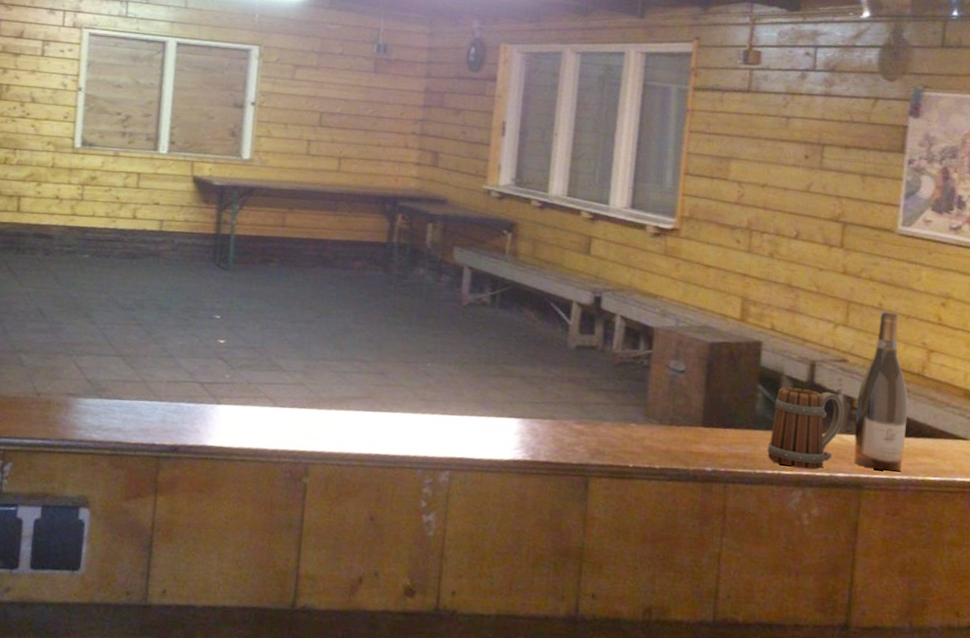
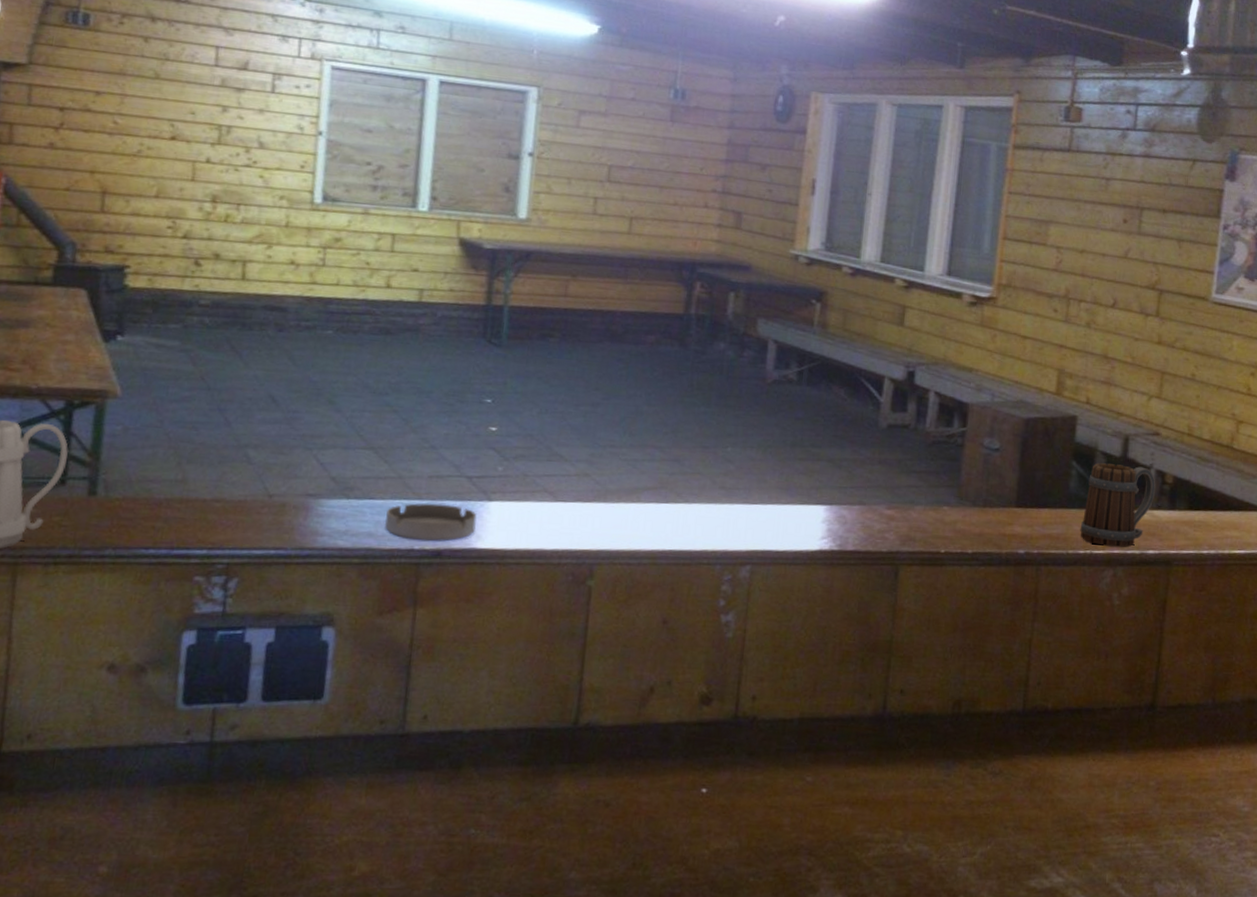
ashtray: none [131,404,208,438] -> present [385,503,477,542]
wine bottle: present [854,311,908,472] -> none [1164,382,1217,546]

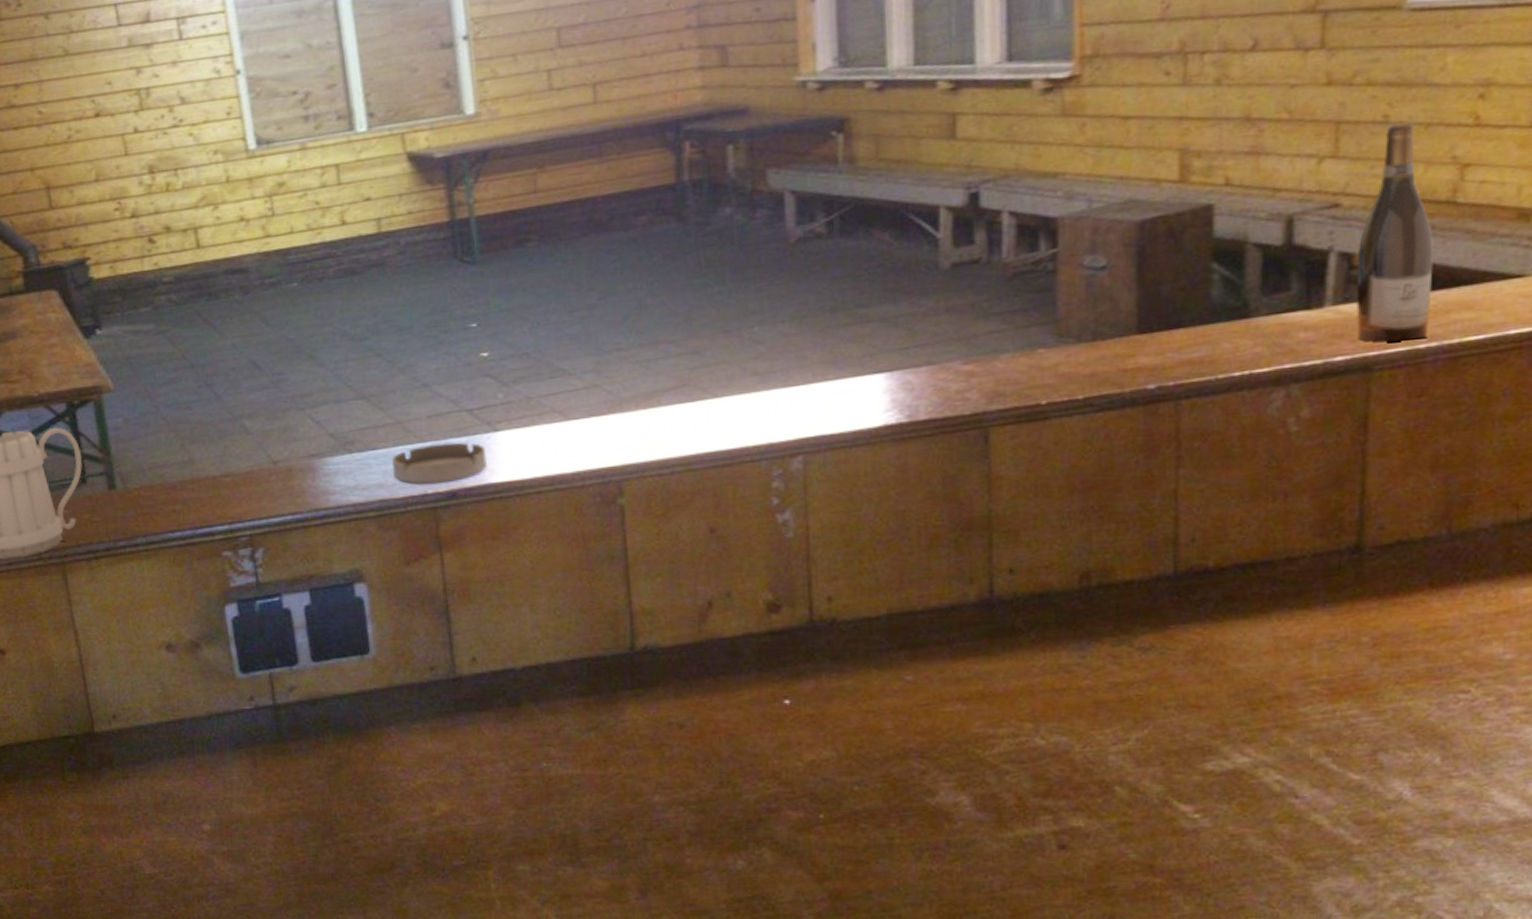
beer mug: present [1080,463,1156,548] -> none [1232,252,1340,363]
wine bottle: none [1164,382,1217,546] -> present [1356,122,1433,343]

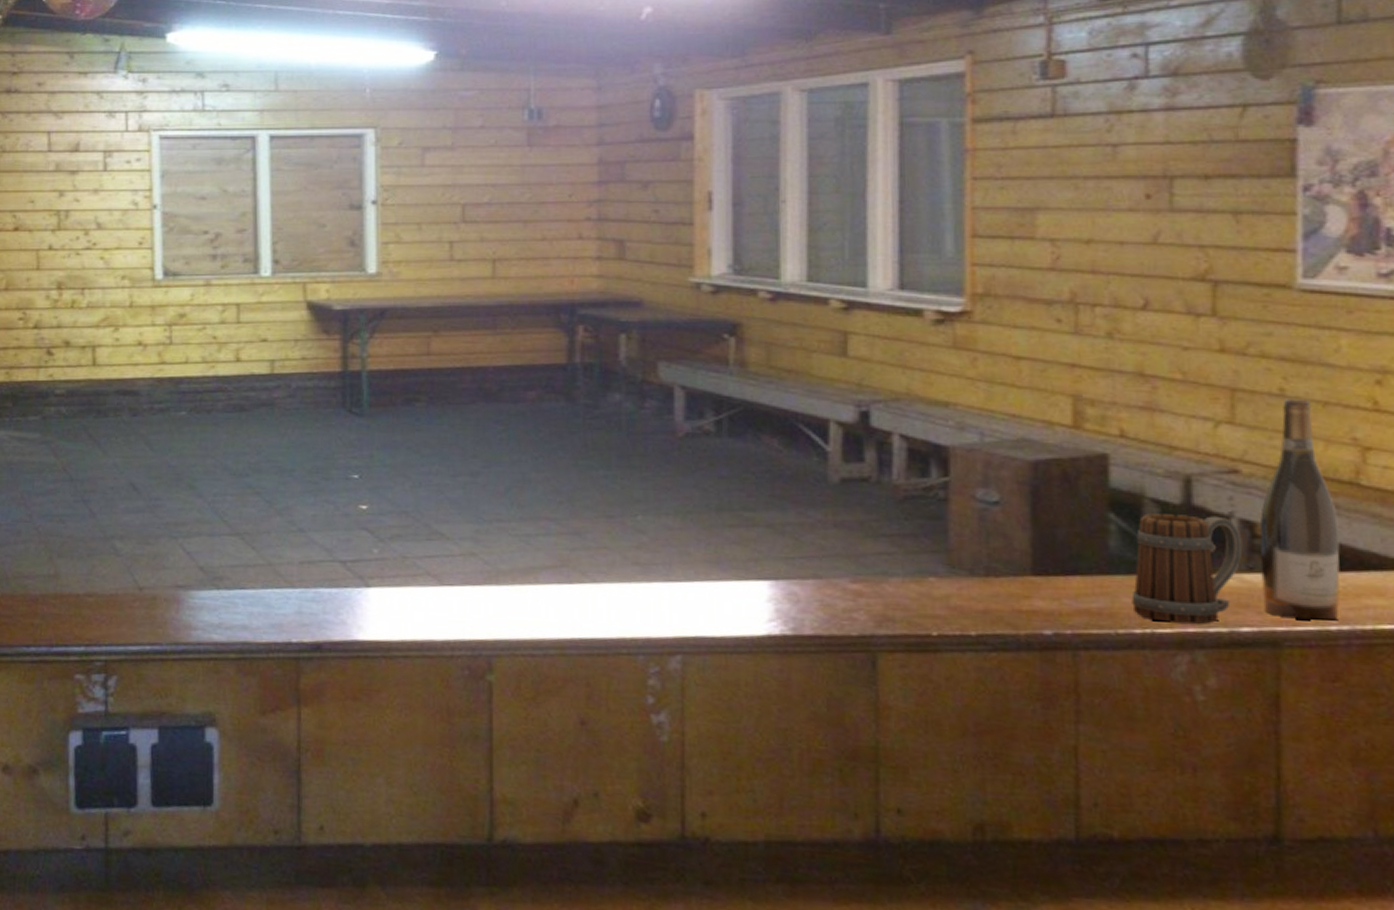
ashtray: present [392,442,487,485] -> none [259,591,355,633]
beer mug: none [1232,252,1340,363] -> present [1131,513,1243,626]

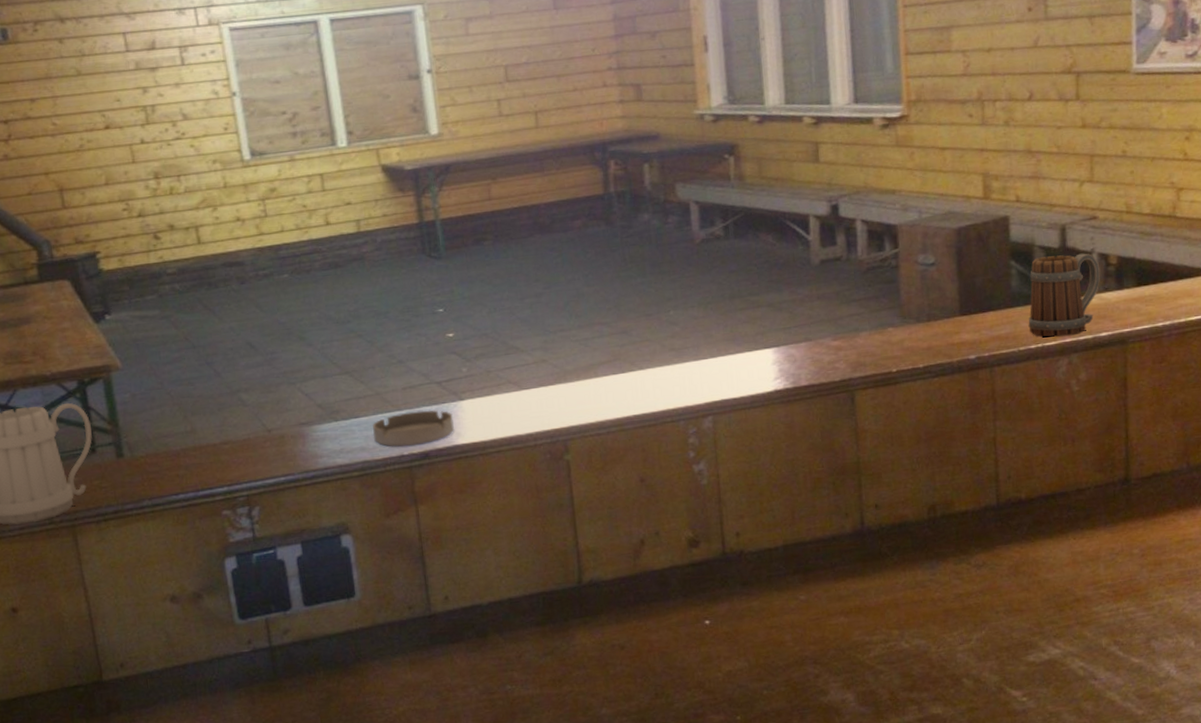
ashtray: none [259,591,355,633] -> present [373,410,454,447]
wine bottle: present [1259,398,1341,621] -> none [1111,156,1164,322]

